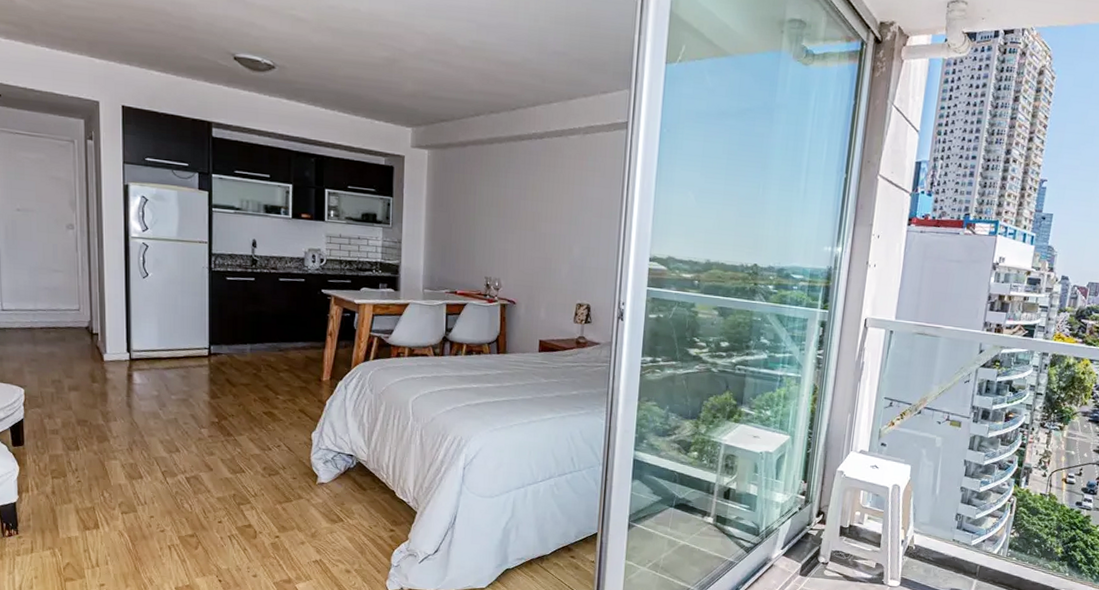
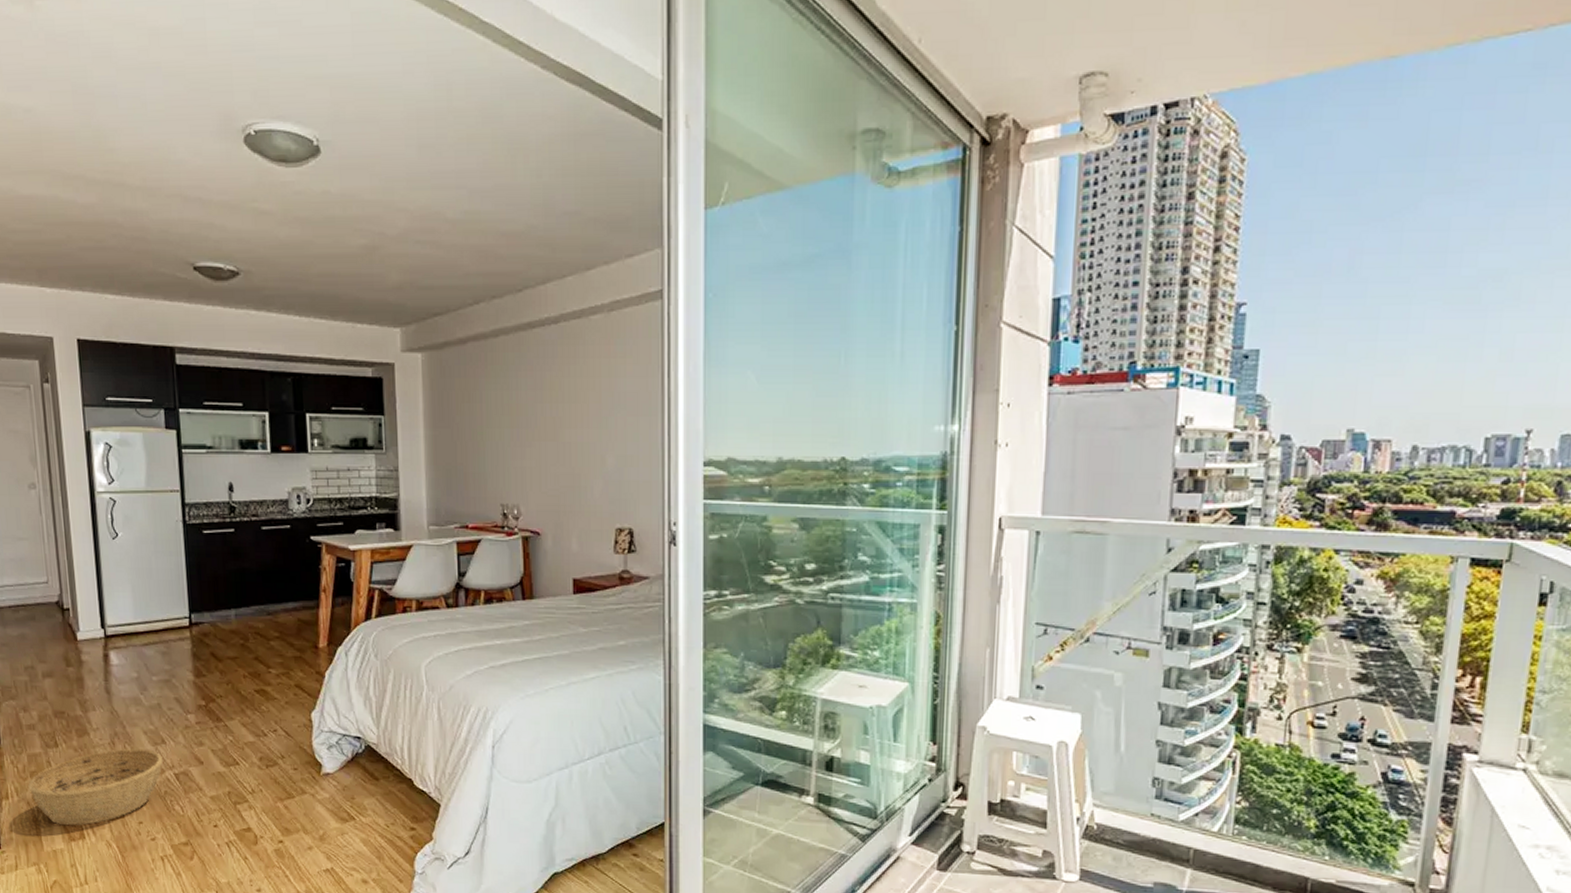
basket: none [48,454,176,517] -> present [28,748,163,826]

